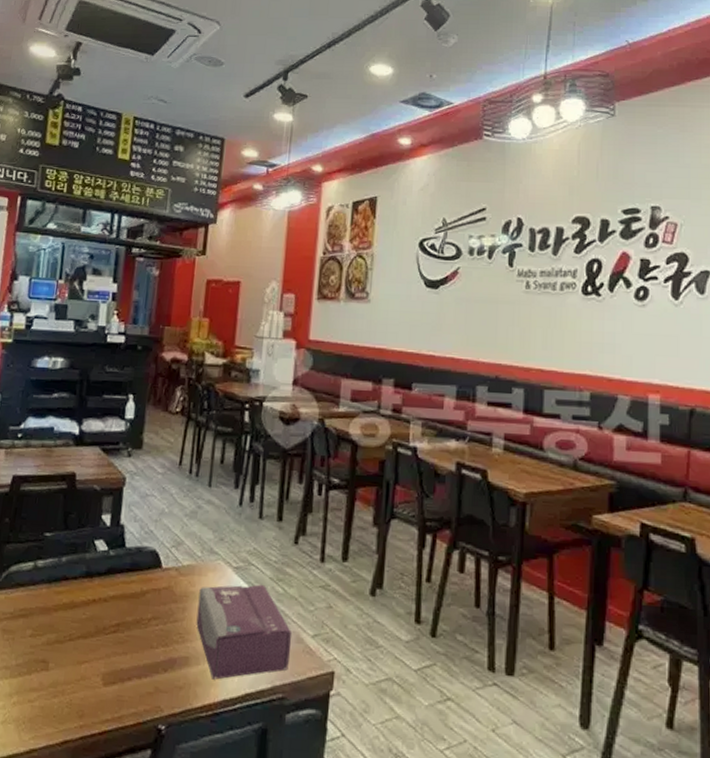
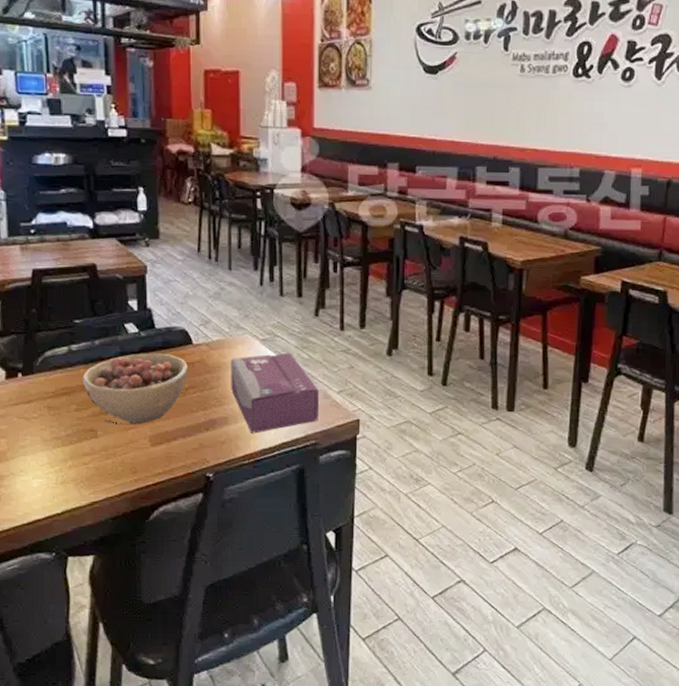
bowl: none [42,574,154,659] -> present [82,353,188,425]

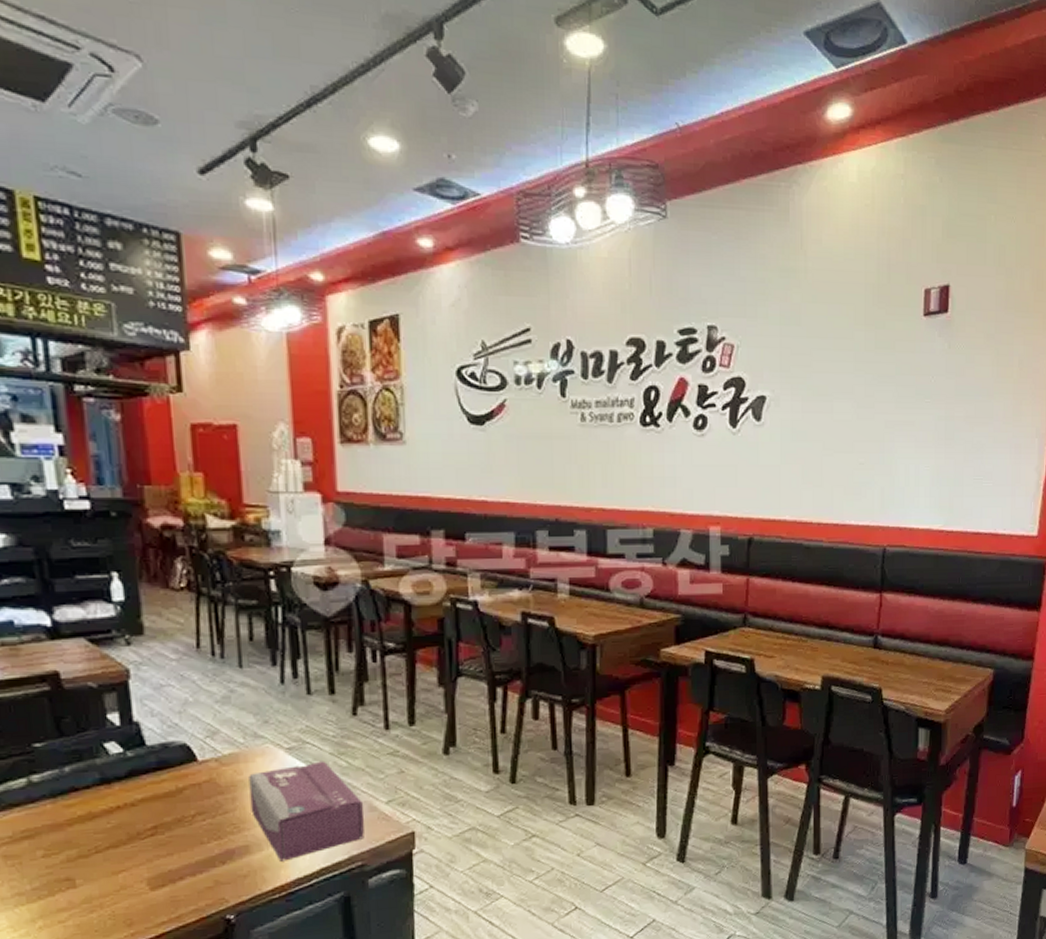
bowl: present [82,353,188,425] -> none [49,775,193,869]

